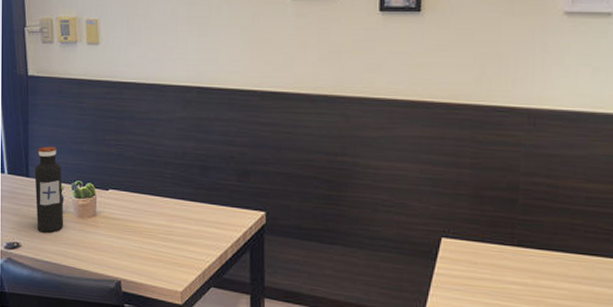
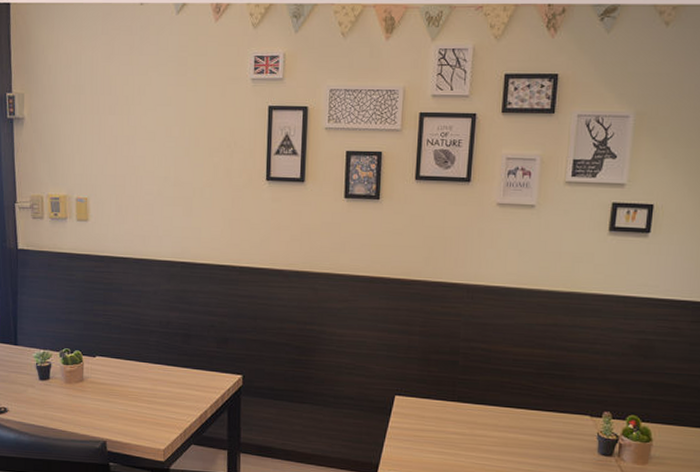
water bottle: present [34,146,64,233] -> none [23,316,52,398]

